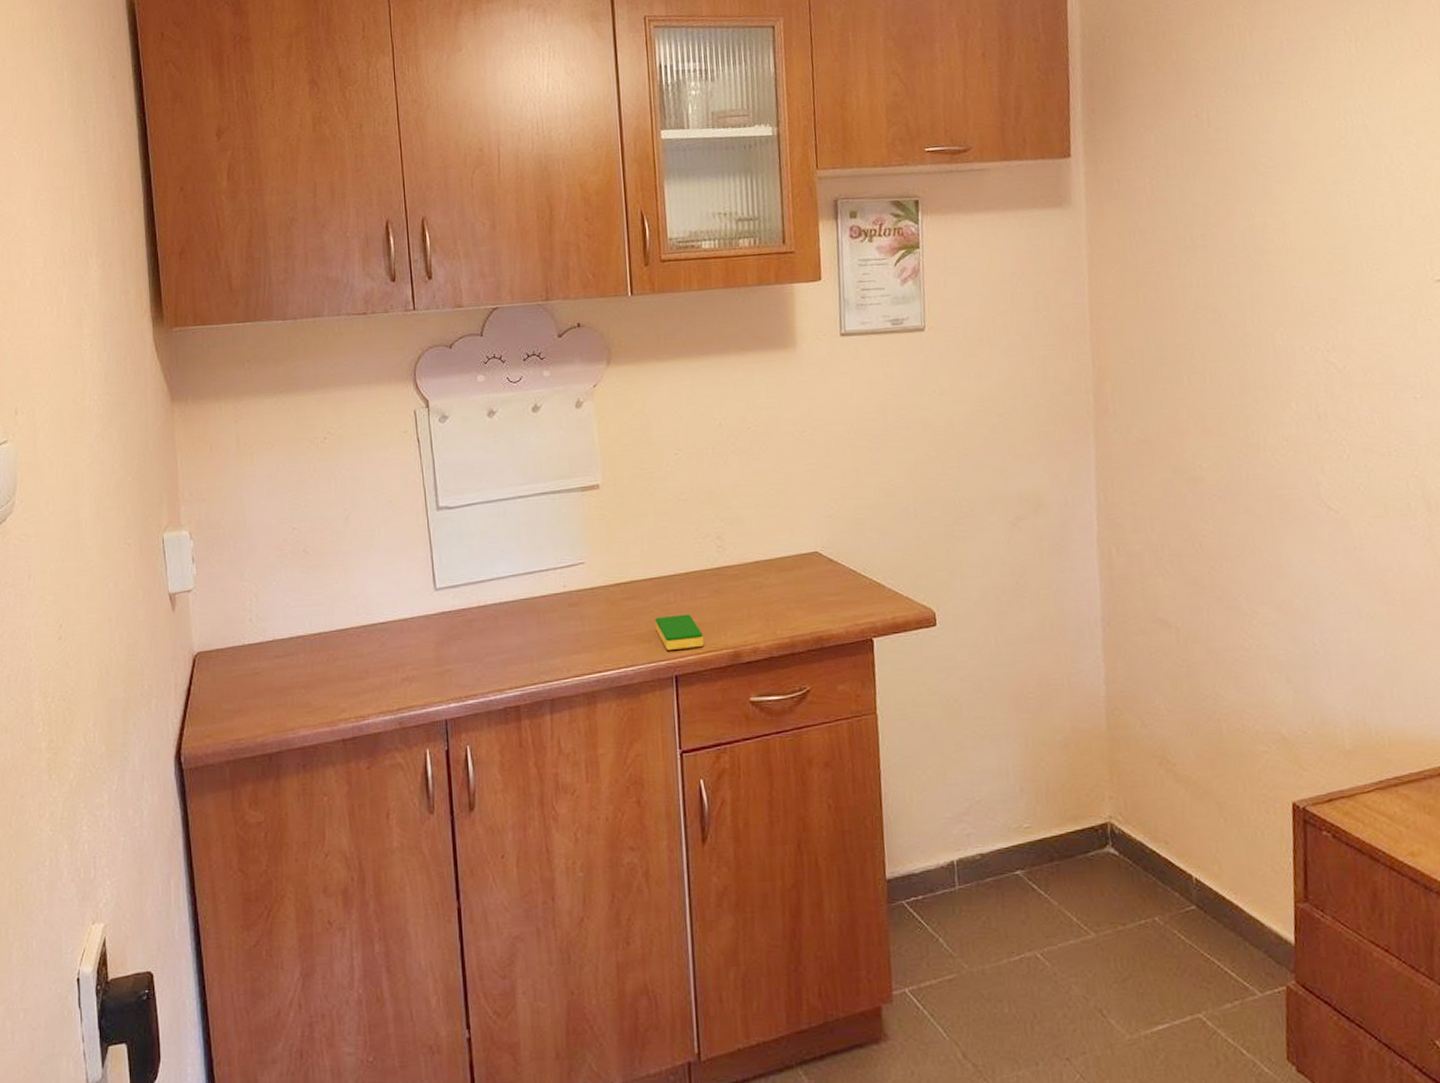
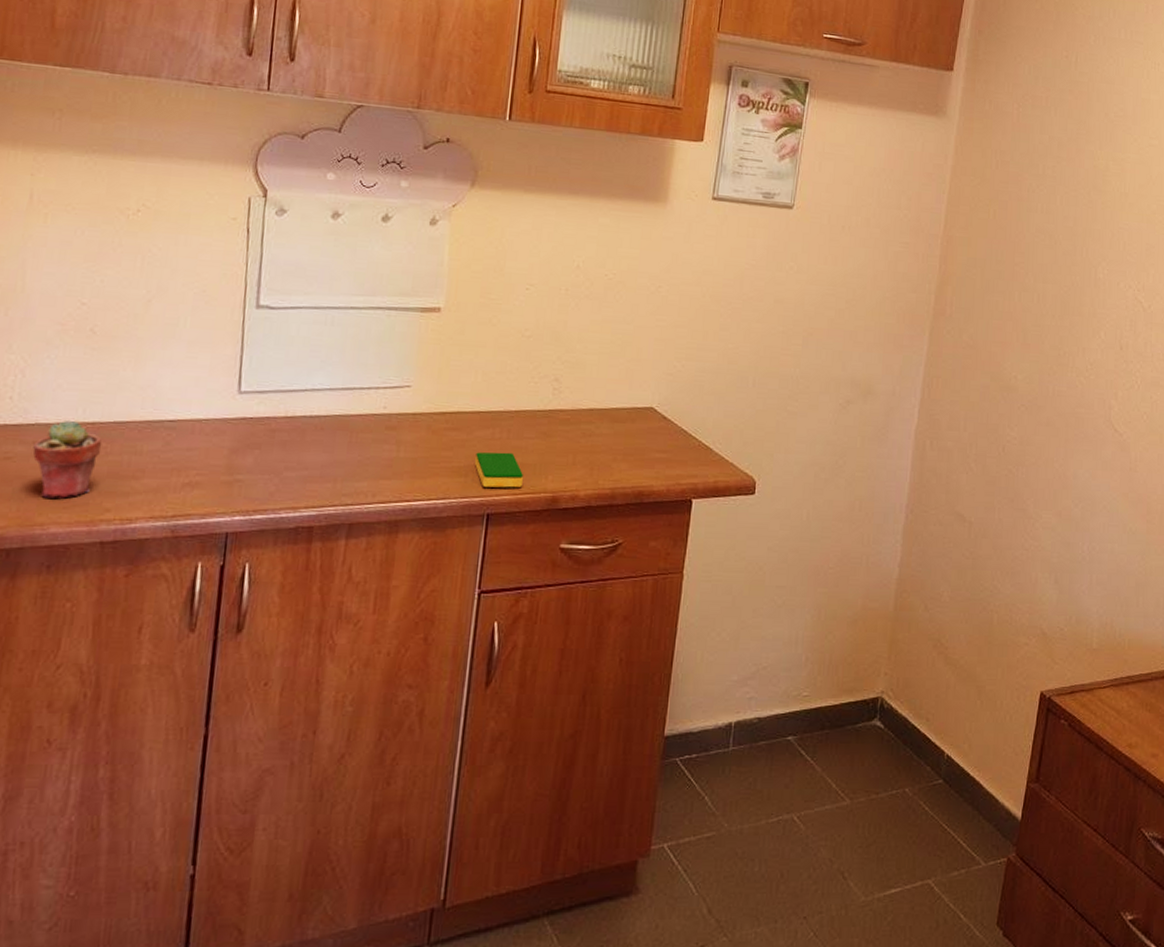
potted succulent: none [275,633,330,705] -> present [33,419,102,498]

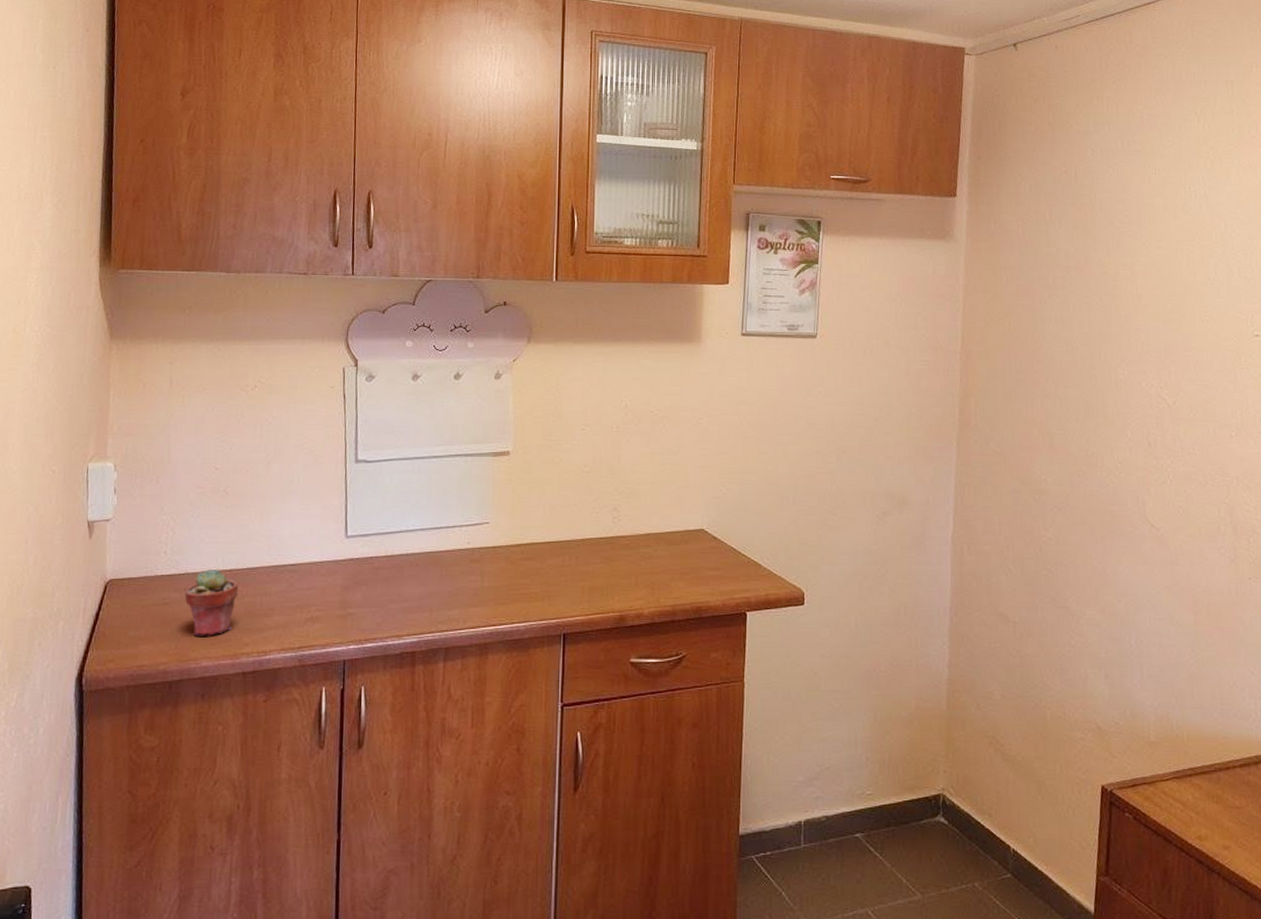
dish sponge: present [475,452,523,488] -> none [550,577,592,609]

